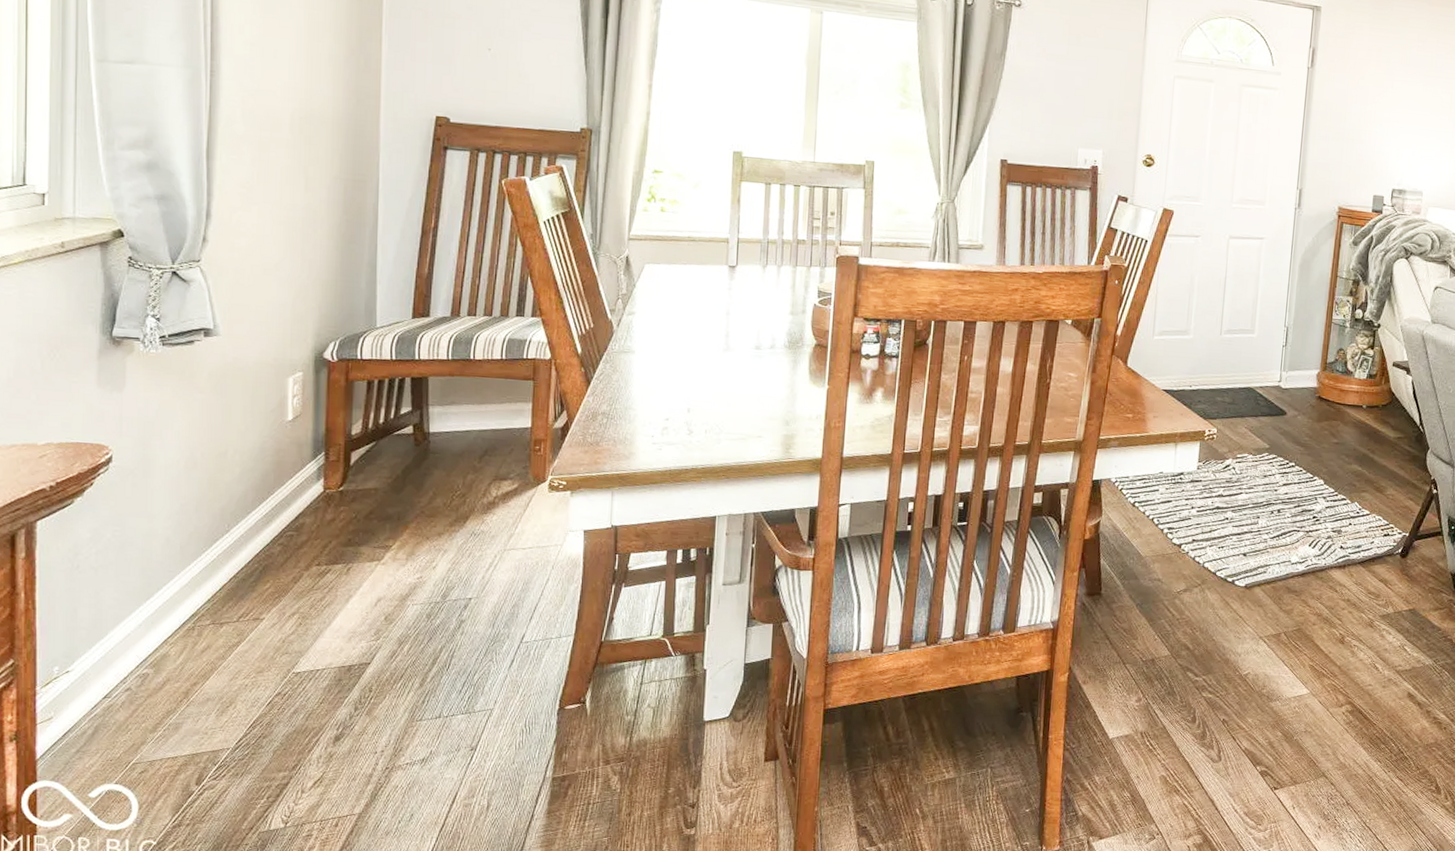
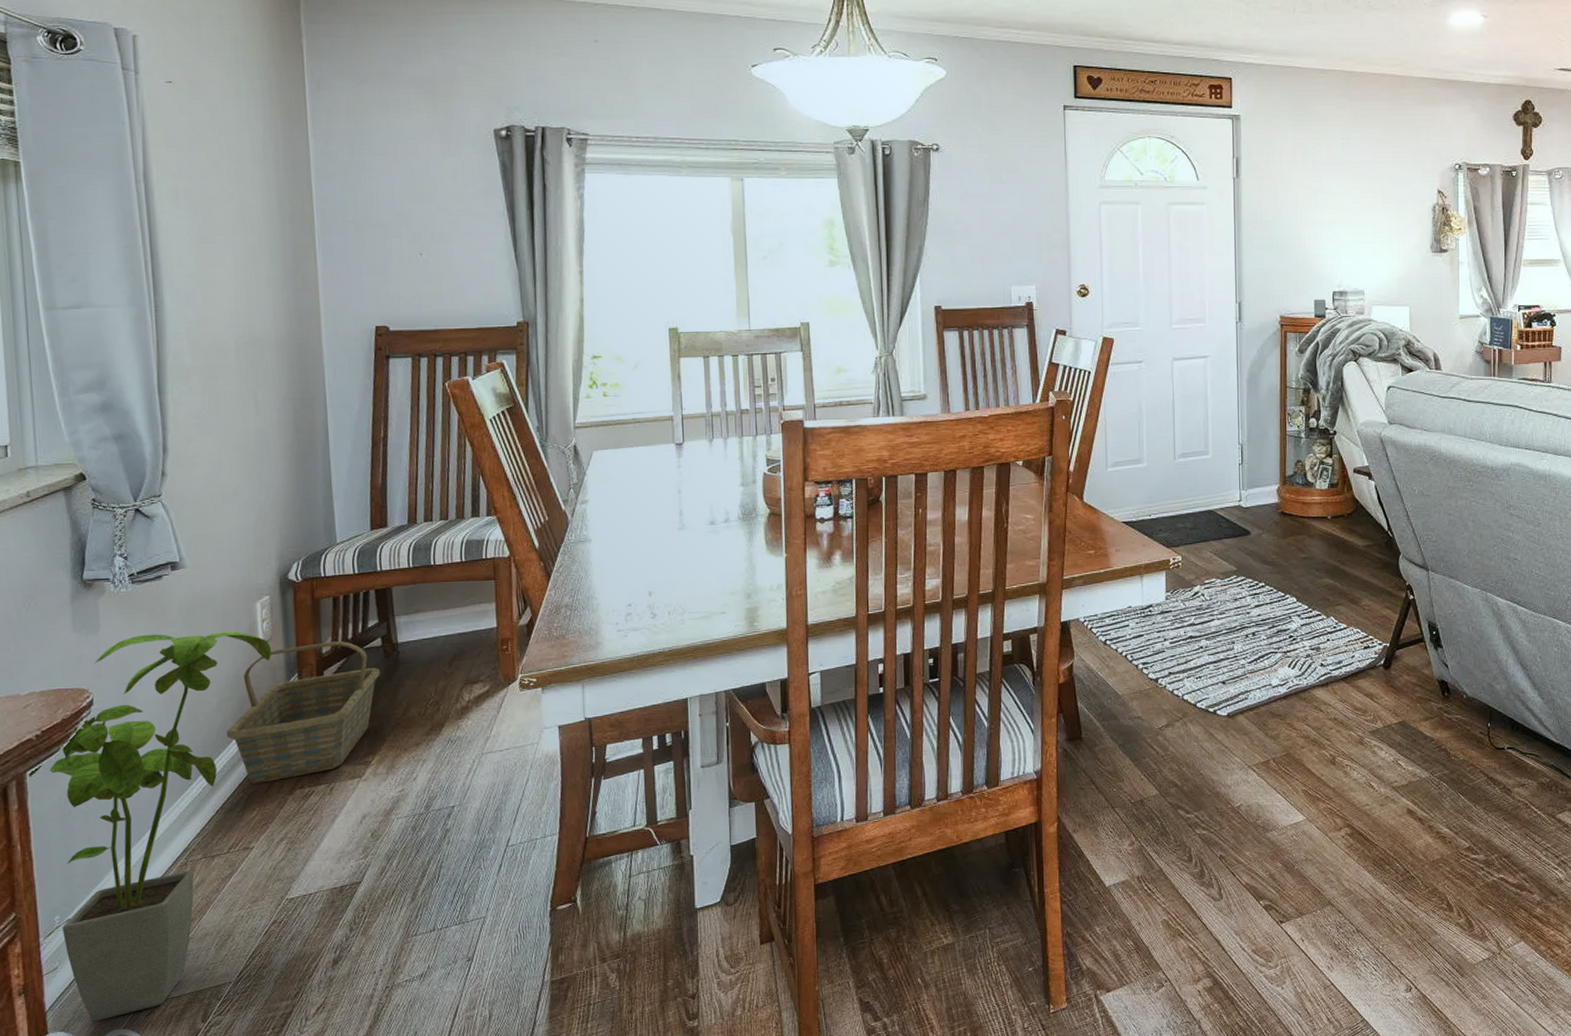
house plant: none [38,397,301,775] -> present [28,632,272,1022]
basket: none [246,424,409,557] -> present [226,641,380,785]

